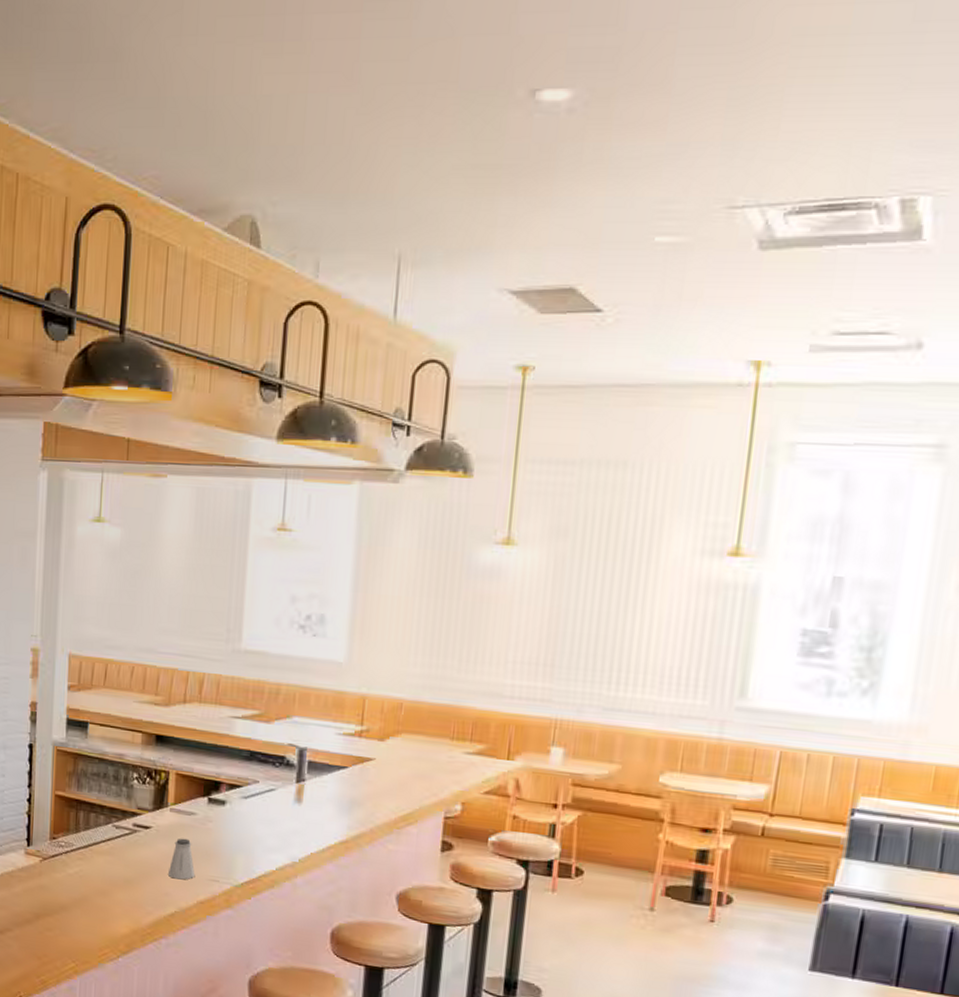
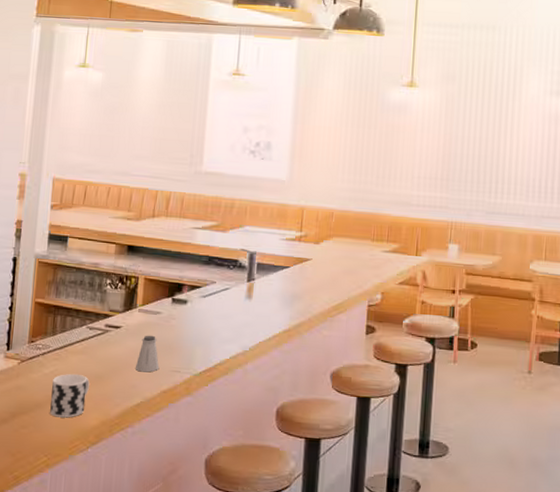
cup: none [76,875,118,924] -> present [50,373,90,418]

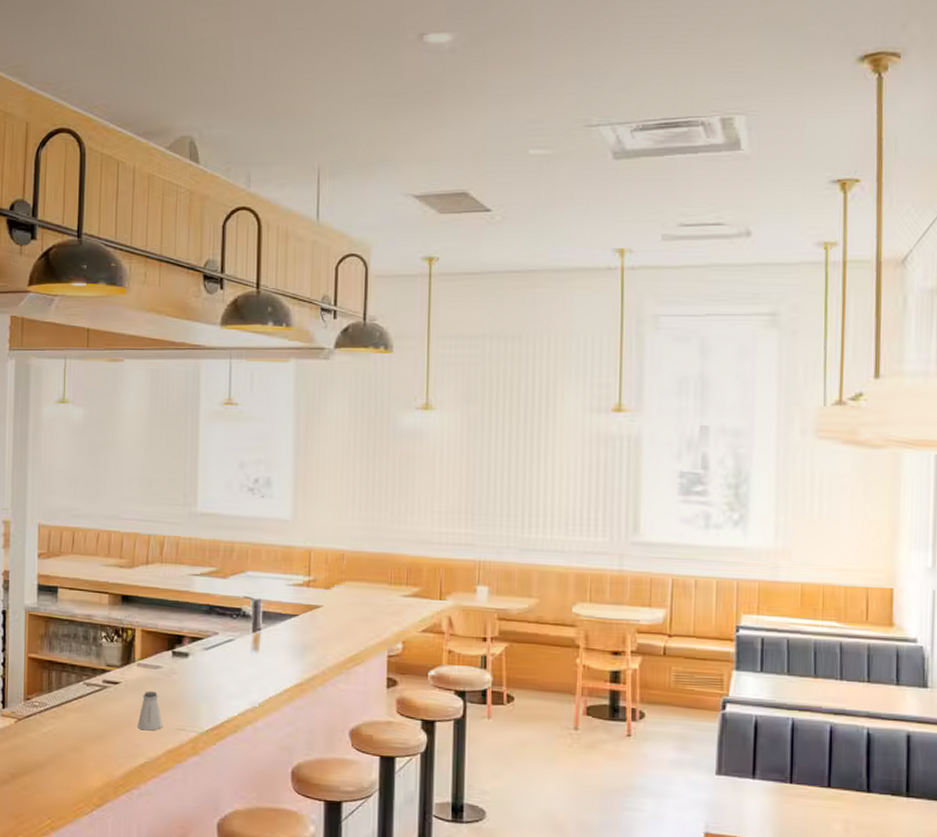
cup: present [50,373,90,418] -> none [51,732,90,779]

